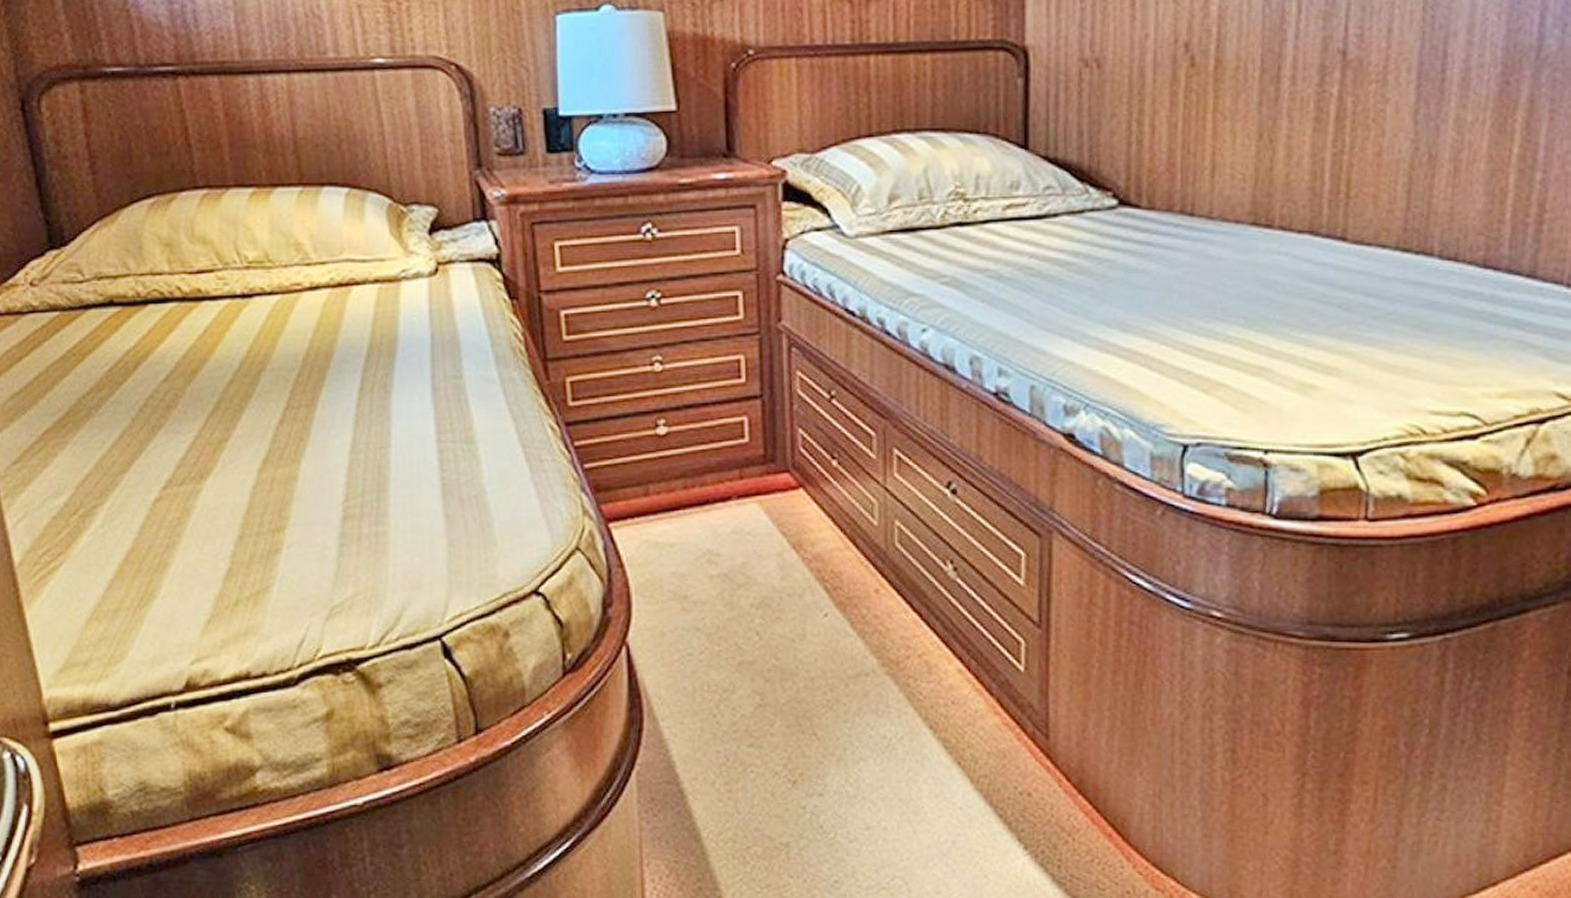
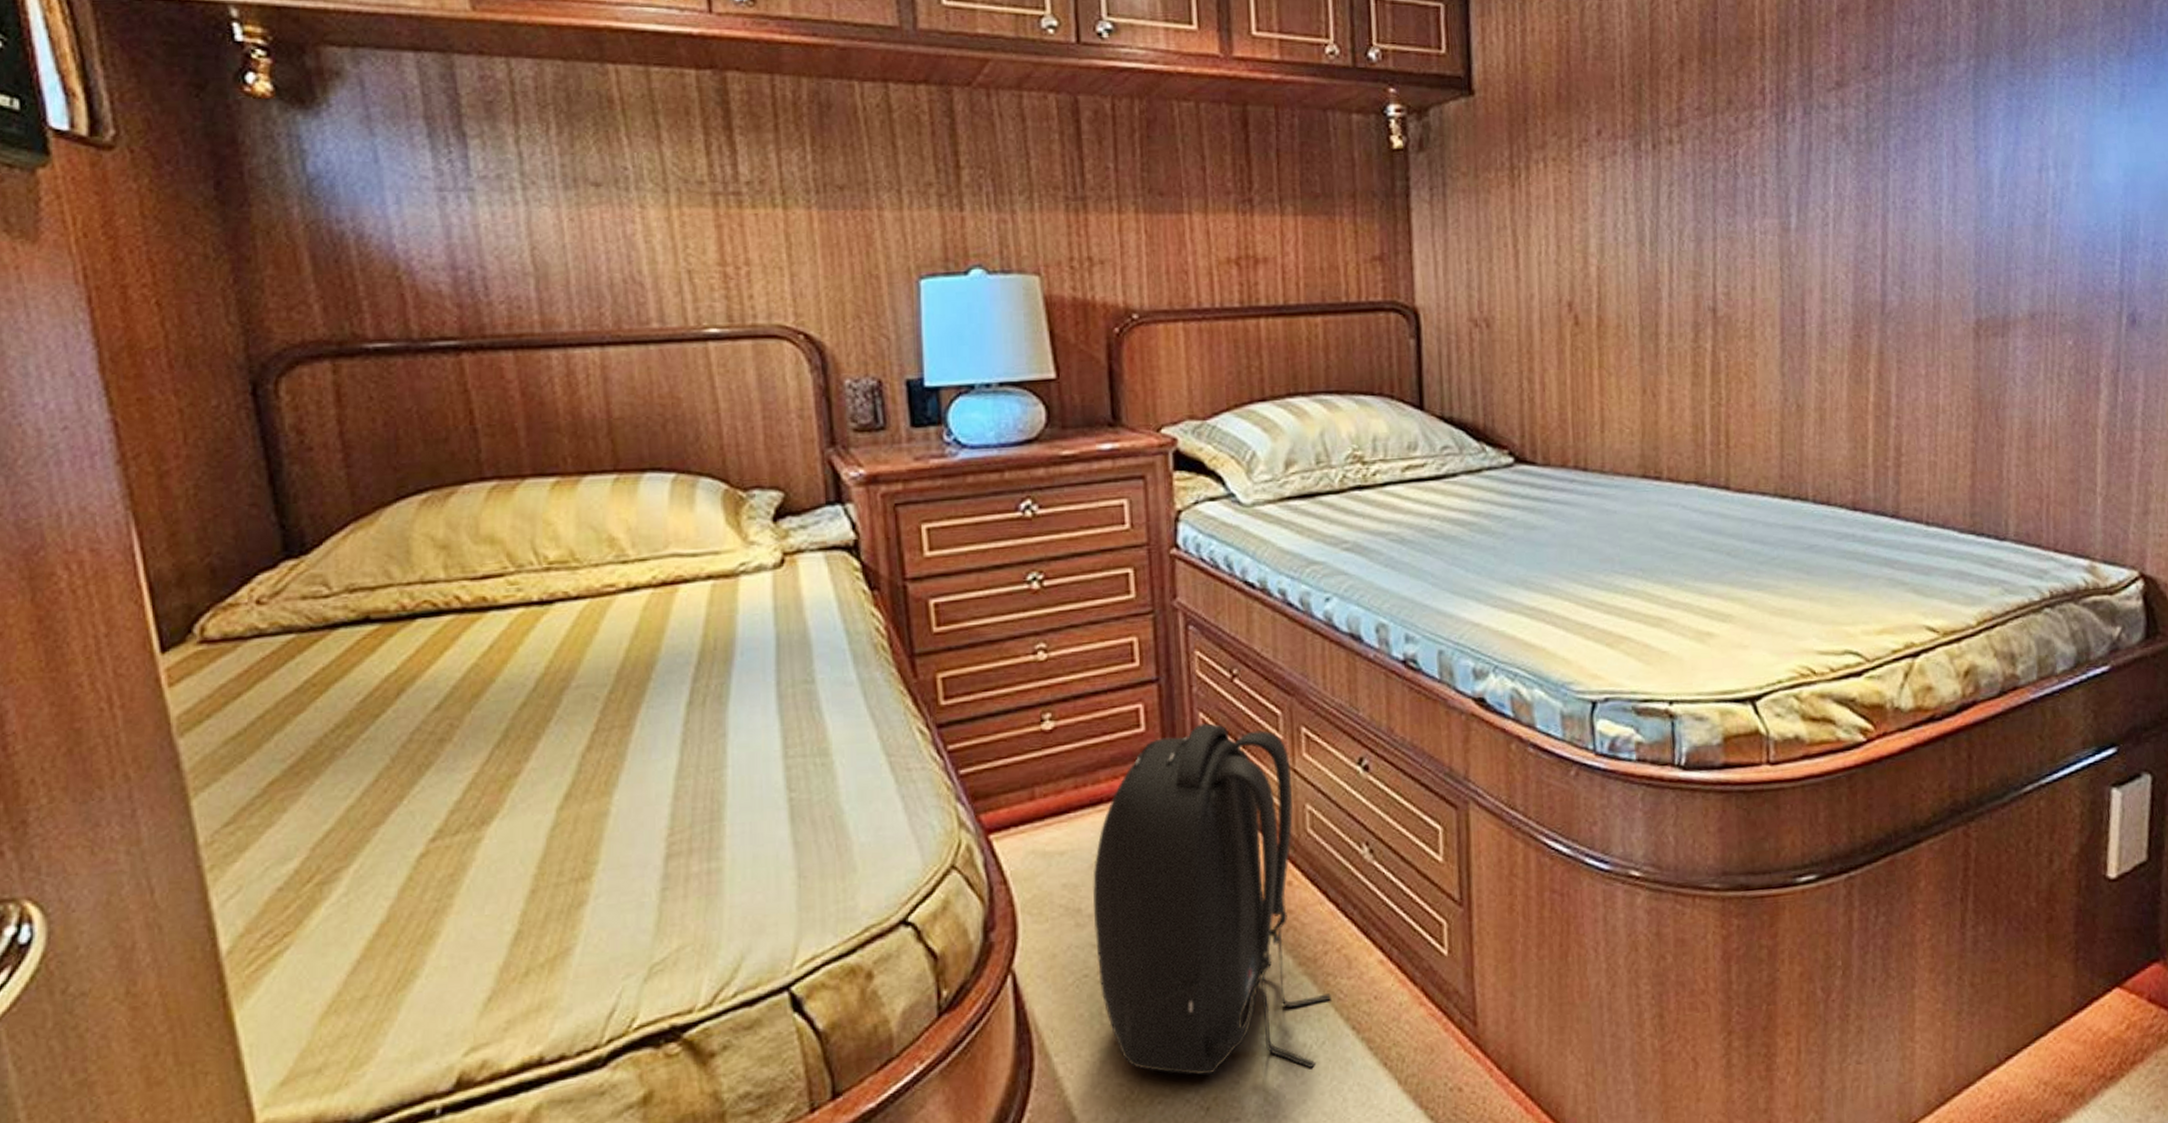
backpack: none [698,438,911,759] -> present [1092,722,1331,1076]

